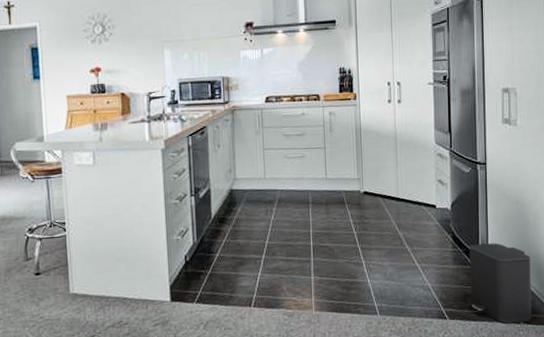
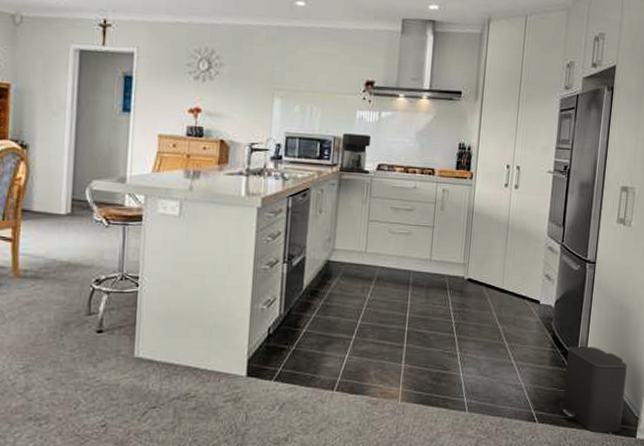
coffee maker: none [229,71,260,109] -> present [338,133,372,175]

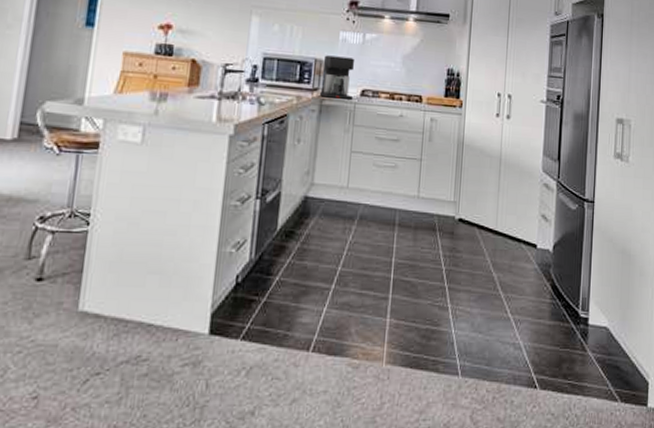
pedal bin: present [562,346,627,433] -> none [565,297,633,401]

